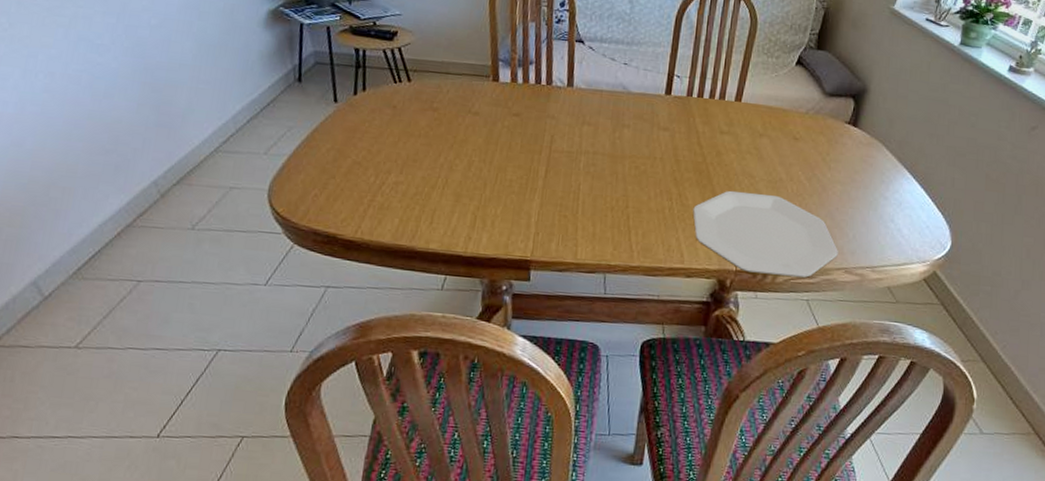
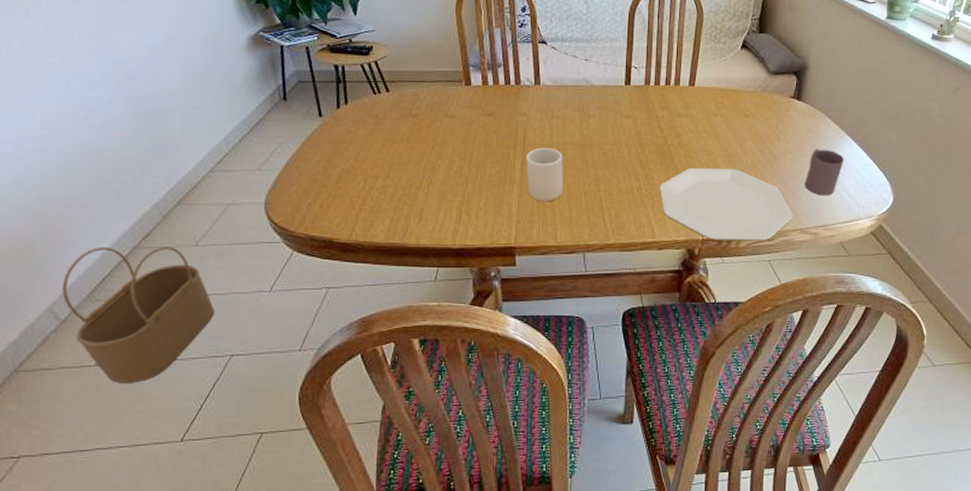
wicker basket: none [48,222,205,370] -> present [62,247,214,383]
cup: none [549,155,591,215] -> present [526,147,564,202]
cup: none [853,182,901,234] -> present [804,149,845,196]

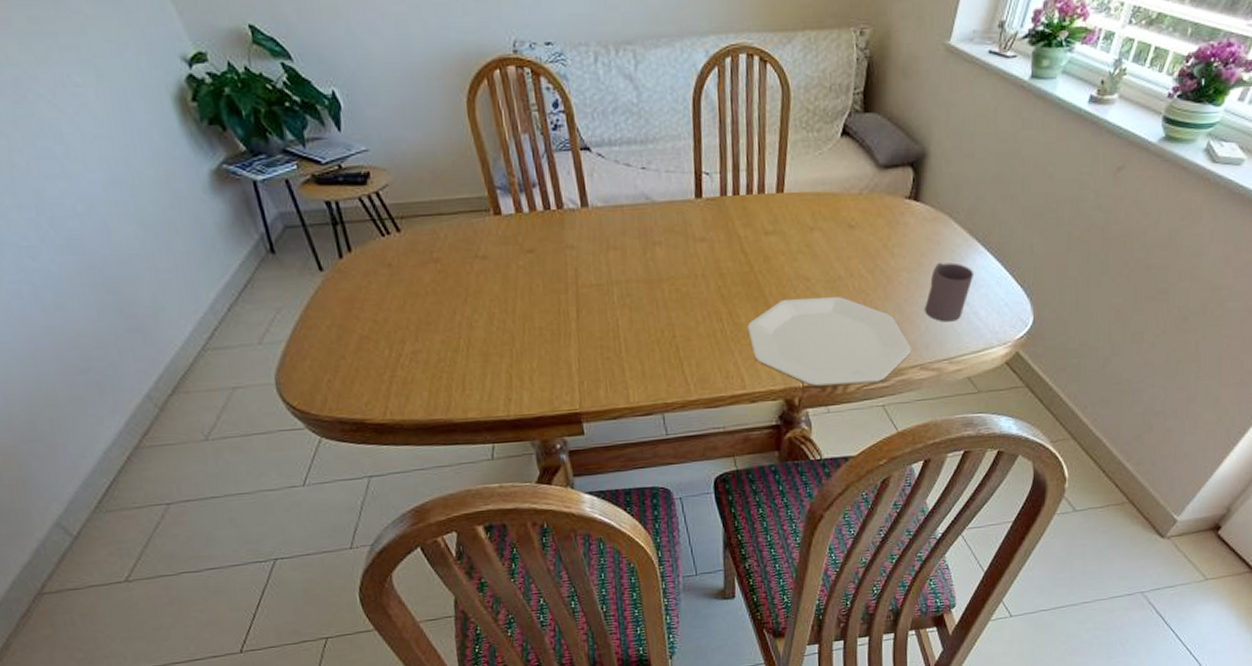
wicker basket: present [62,247,214,383] -> none [63,443,245,598]
cup: present [526,147,564,202] -> none [581,287,631,356]

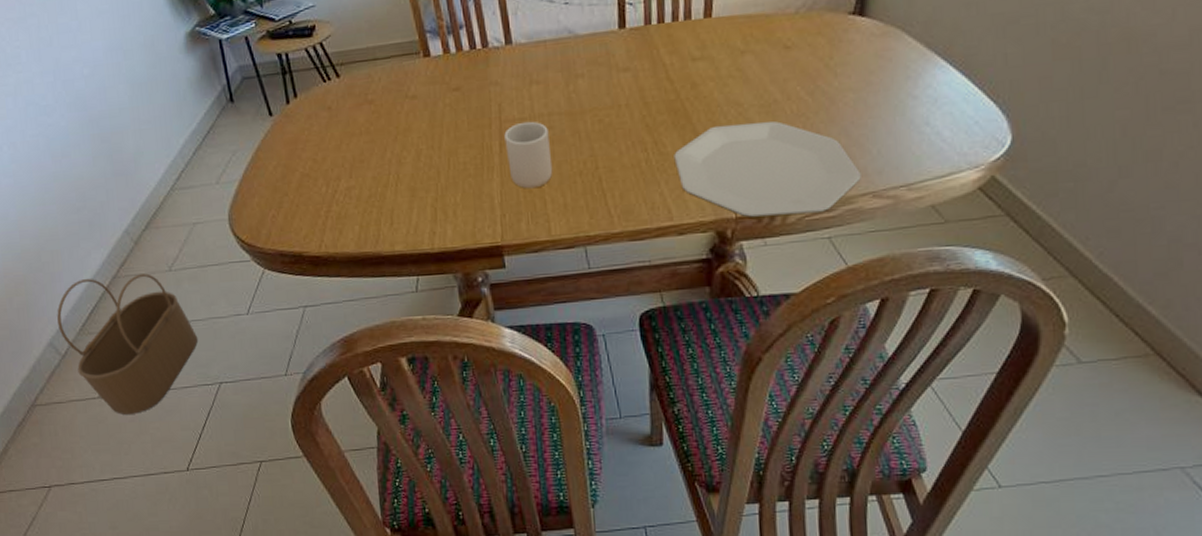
wicker basket: none [63,443,245,598] -> present [57,273,197,415]
cup: none [581,287,631,356] -> present [504,121,553,189]
cup: present [925,262,975,322] -> none [875,79,935,145]

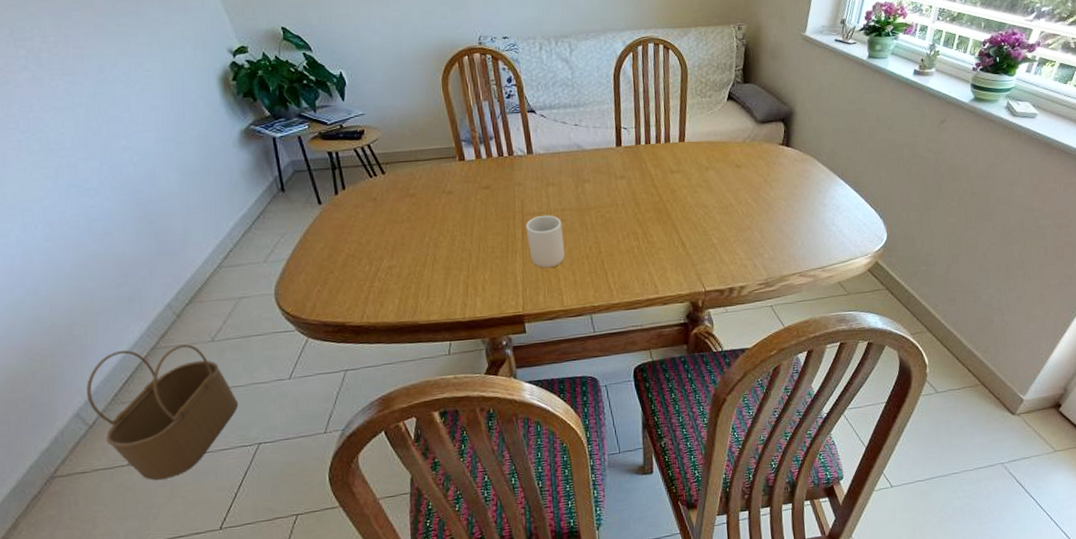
plate: present [674,121,861,218] -> none [658,220,791,292]

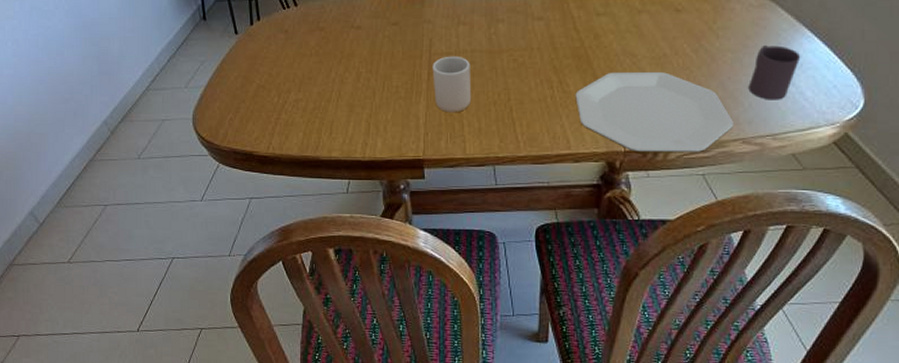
wicker basket: present [87,344,237,480] -> none [39,159,156,279]
plate: none [658,220,791,292] -> present [575,71,734,153]
cup: none [800,192,837,239] -> present [748,45,801,100]

